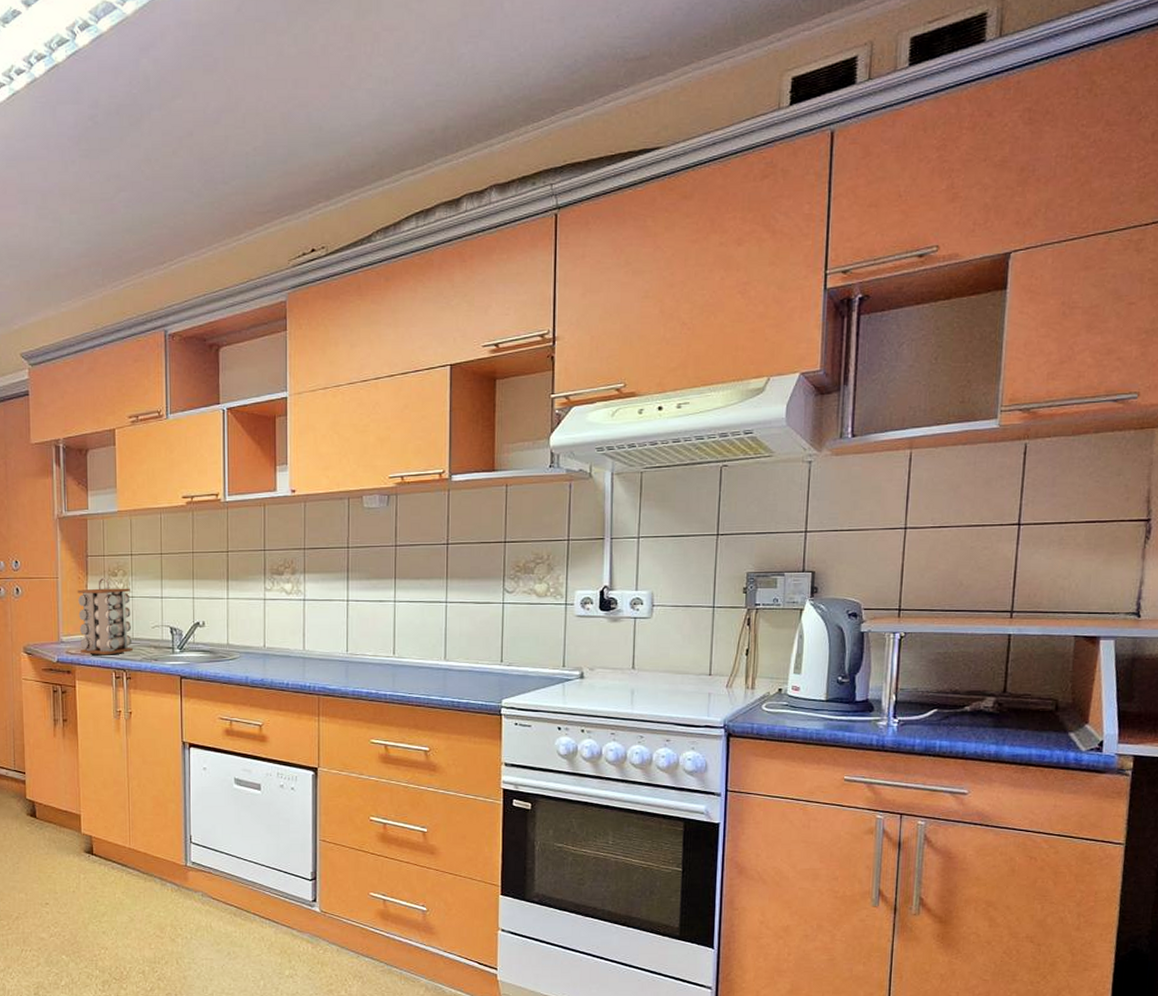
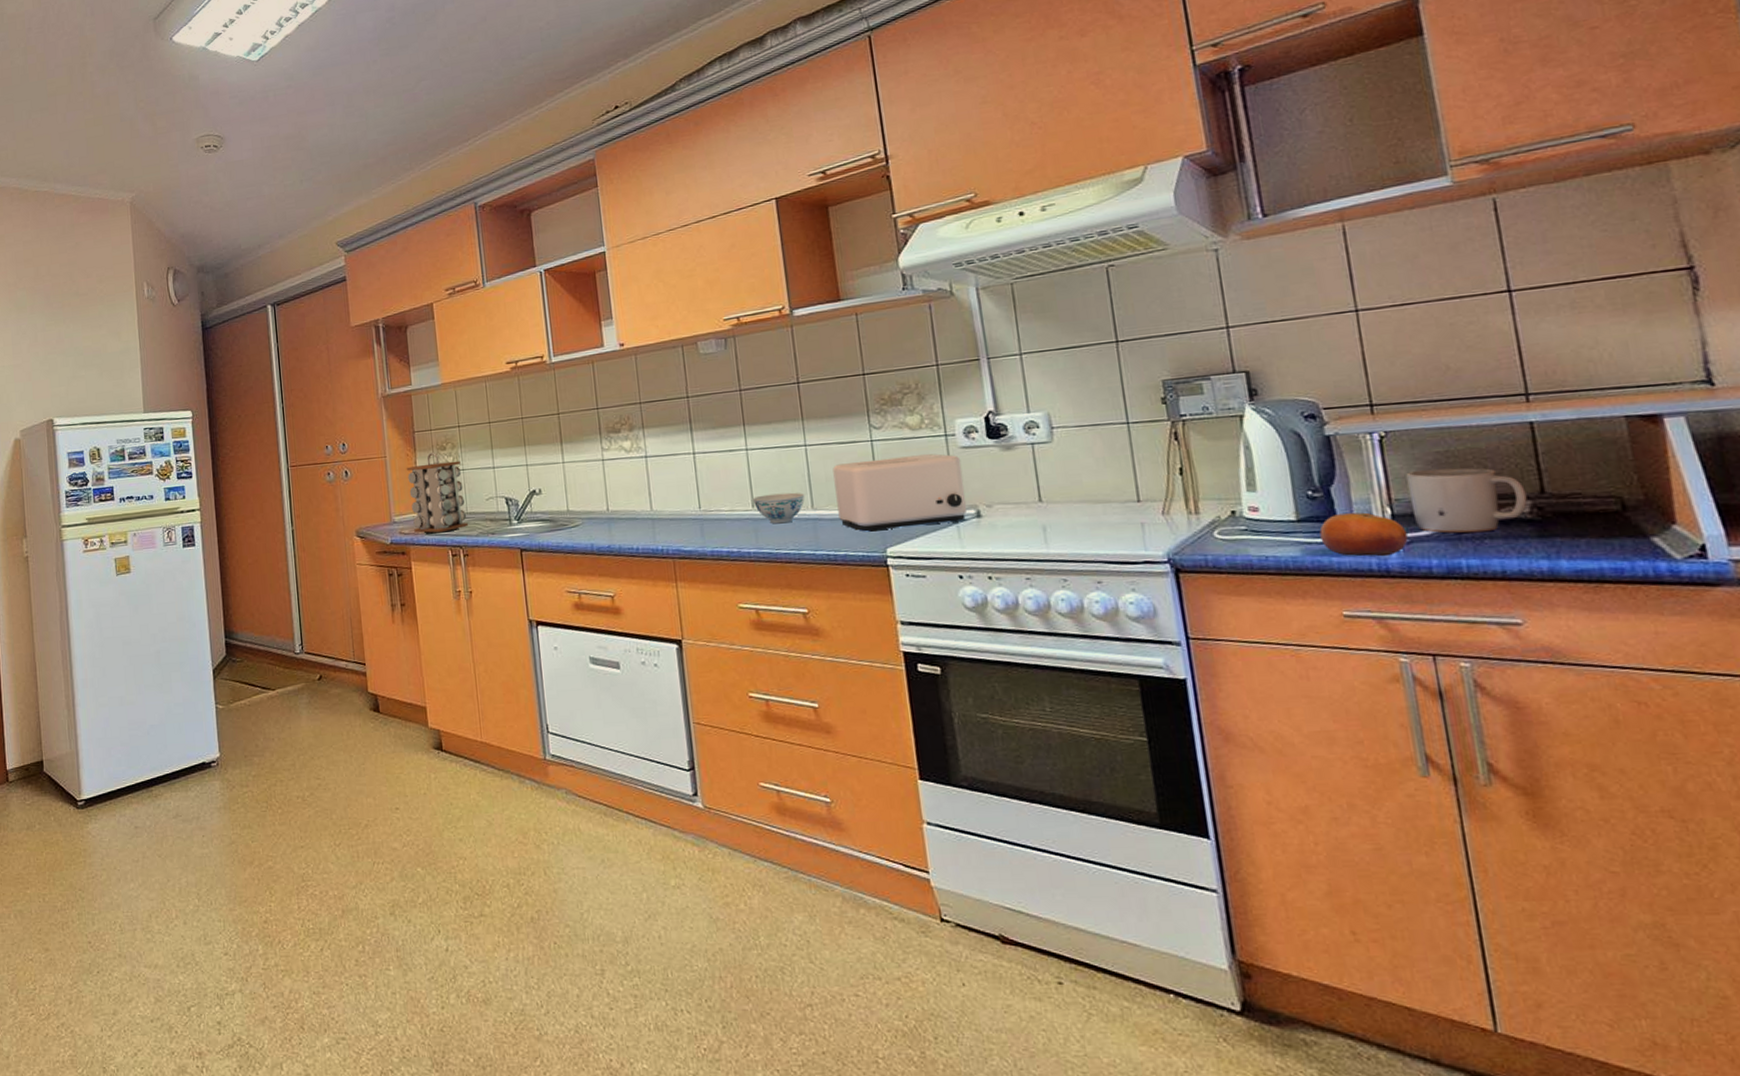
bowl: none [394,643,440,671] -> present [752,492,806,524]
toaster: none [466,618,575,684] -> present [833,453,968,532]
fruit: none [840,697,903,735] -> present [1319,512,1408,557]
mug: none [910,667,994,720] -> present [1406,467,1528,534]

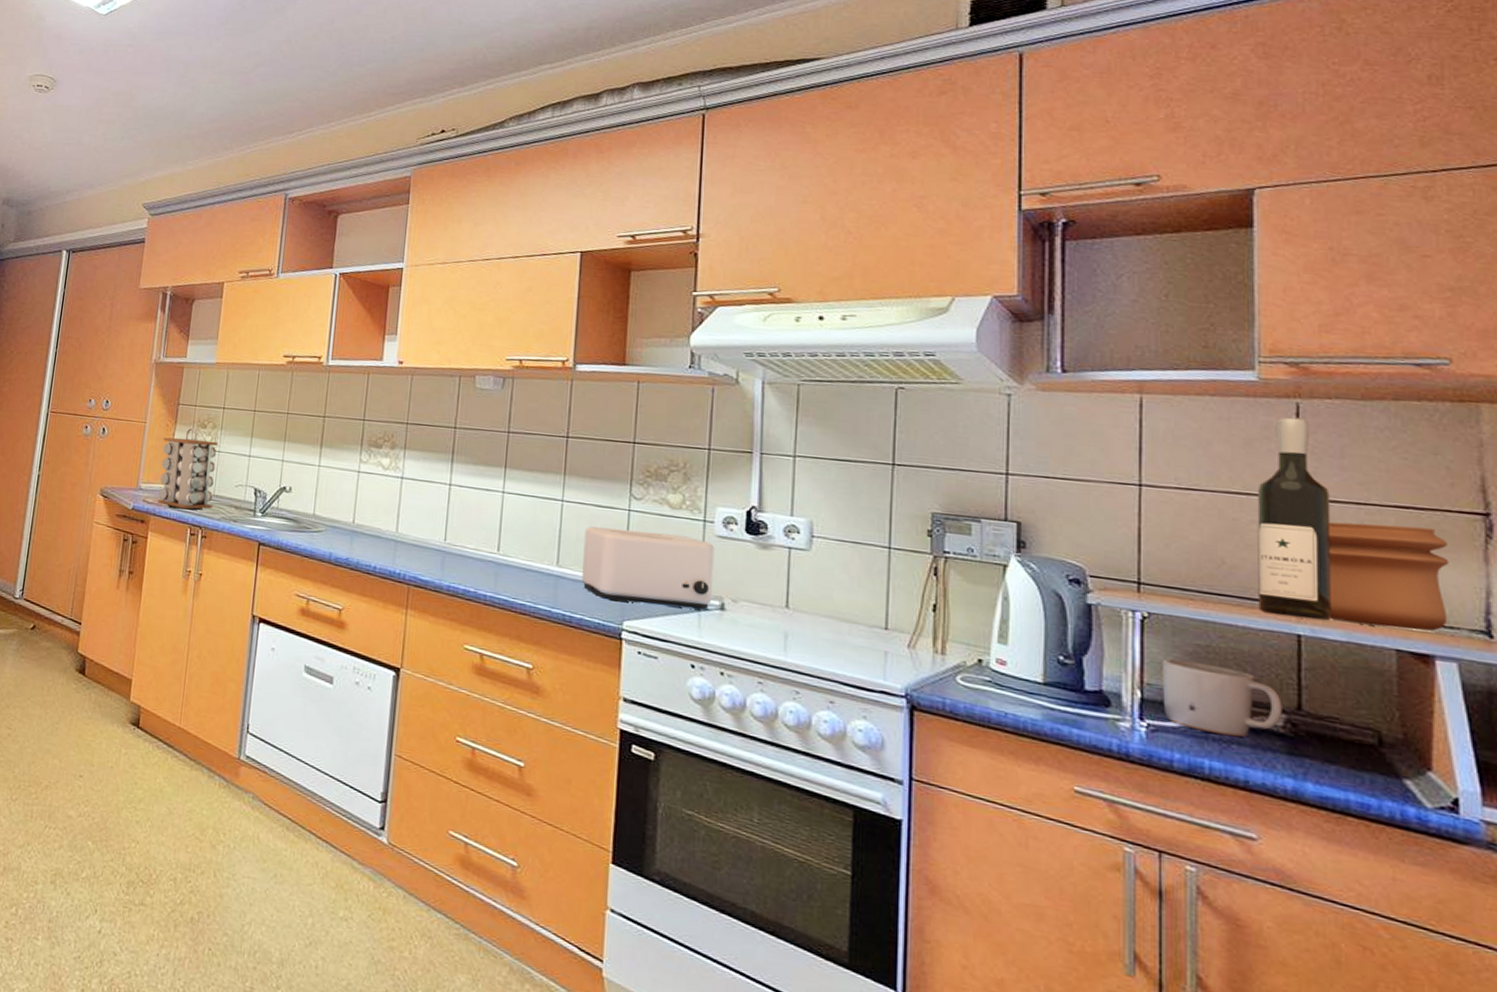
bowl: present [752,492,806,524] -> none [499,540,553,575]
fruit: present [1319,512,1408,557] -> none [1064,685,1154,741]
bottle: none [1468,212,1559,409] -> present [1257,417,1333,621]
jar: none [1542,292,1670,401] -> present [1329,521,1450,631]

